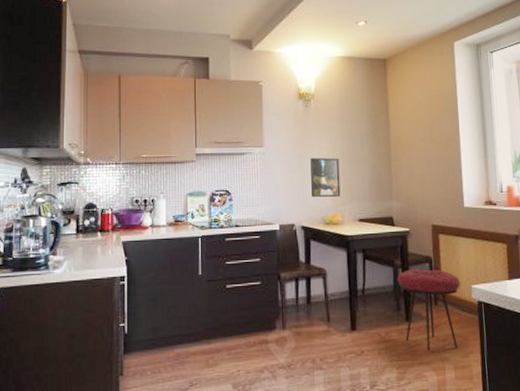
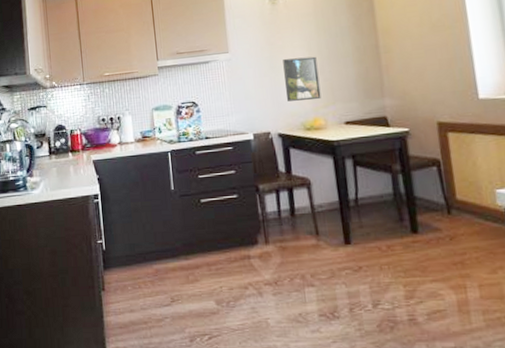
stool: present [397,269,460,351] -> none [397,173,481,267]

